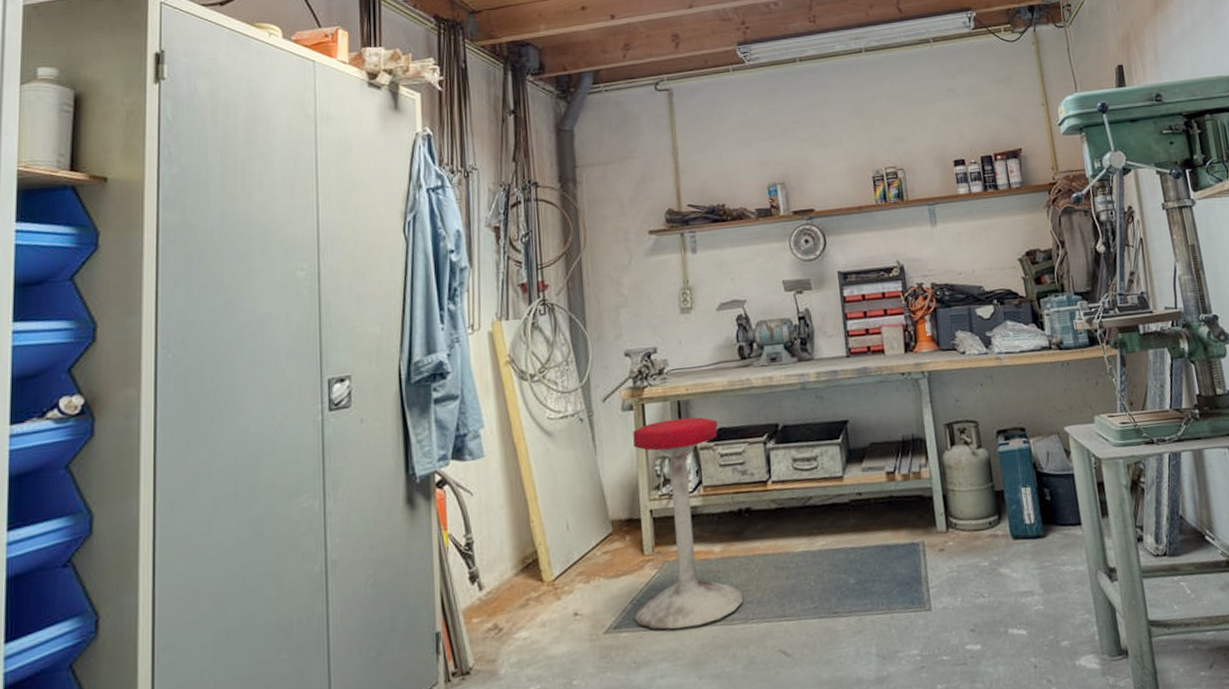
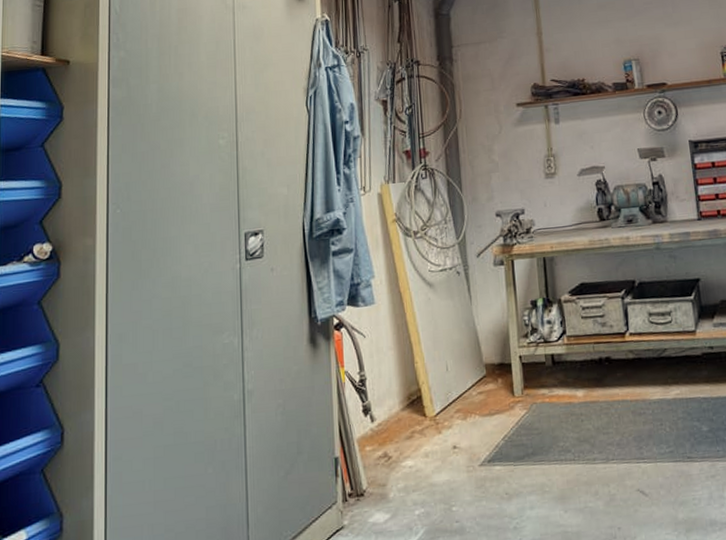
stool: present [633,417,744,630] -> none [504,272,605,466]

